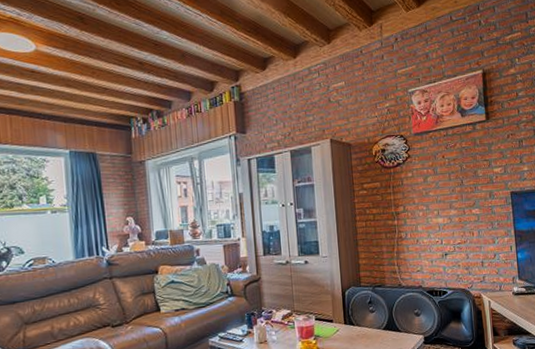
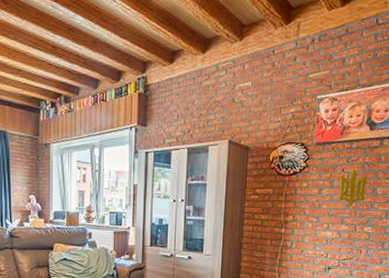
emblem: none [441,154,468,191] -> present [338,168,368,207]

